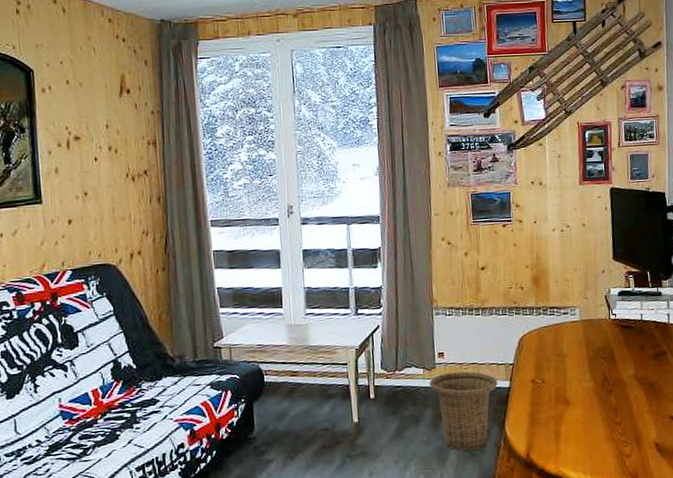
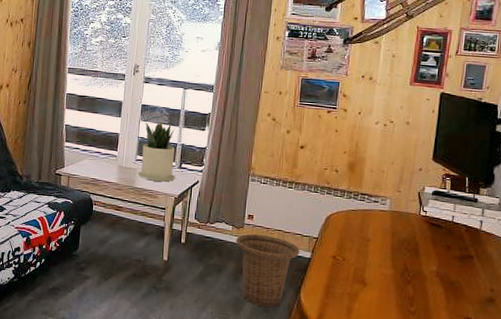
planter: none [309,266,353,335] -> present [137,122,176,182]

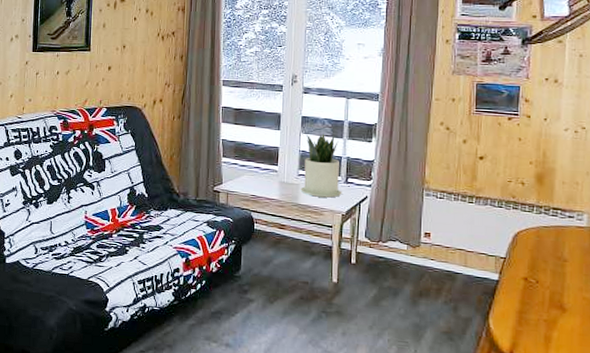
basket: present [235,234,300,308] -> none [412,253,485,335]

